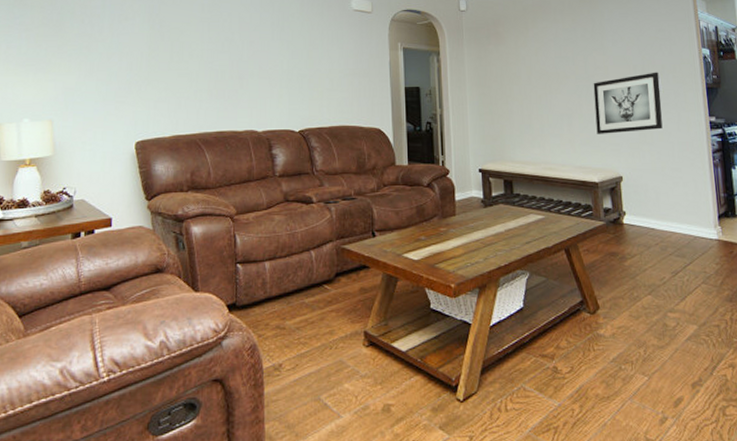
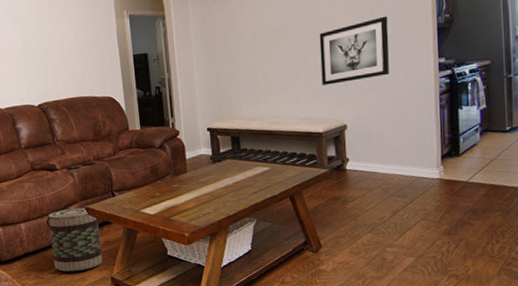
basket: none [294,246,357,323] -> present [46,207,103,272]

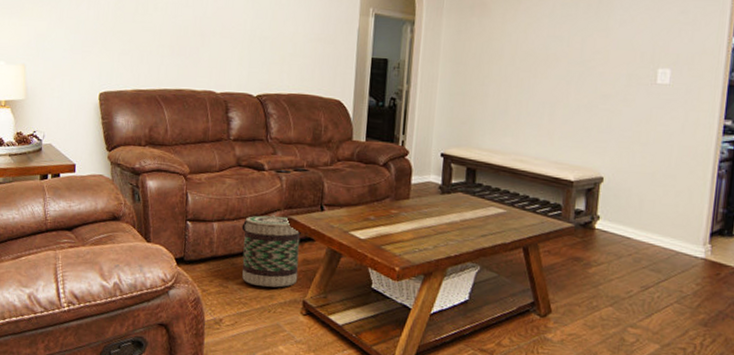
wall art: present [319,16,389,85] -> none [582,61,671,129]

